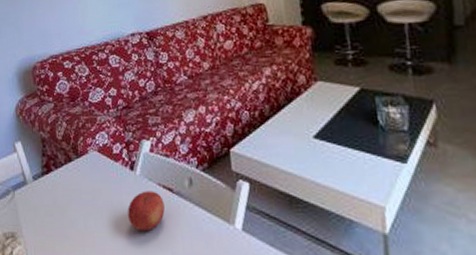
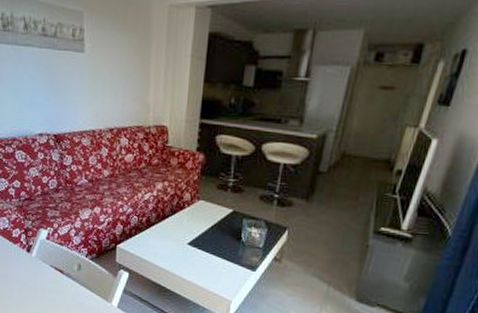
fruit: present [127,191,165,232] -> none [22,270,54,301]

